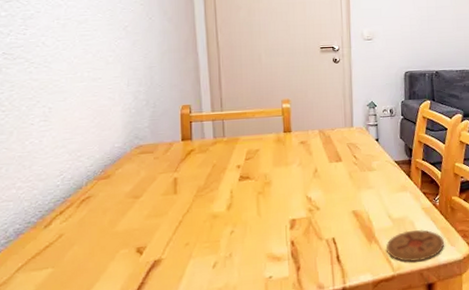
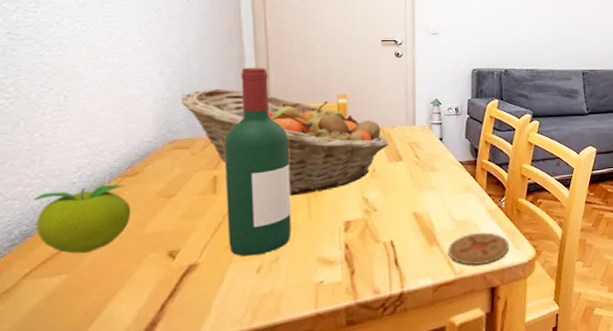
fruit: none [25,186,105,250] -> present [33,184,131,254]
fruit basket: none [146,97,329,196] -> present [181,88,388,196]
wine bottle: none [183,77,243,253] -> present [224,68,292,257]

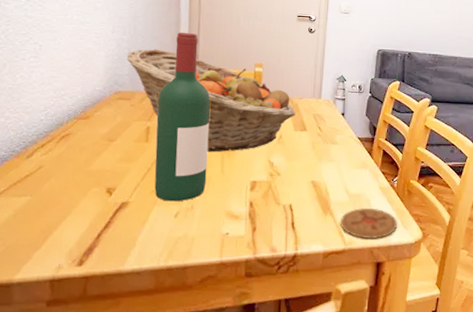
fruit: present [33,184,131,254] -> none [11,124,82,180]

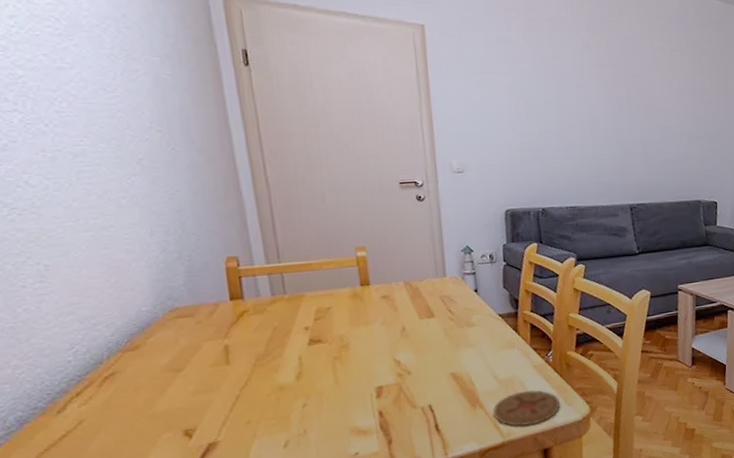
fruit basket: present [127,48,295,152] -> none [178,247,418,363]
wine bottle: present [154,33,210,202] -> none [232,221,318,431]

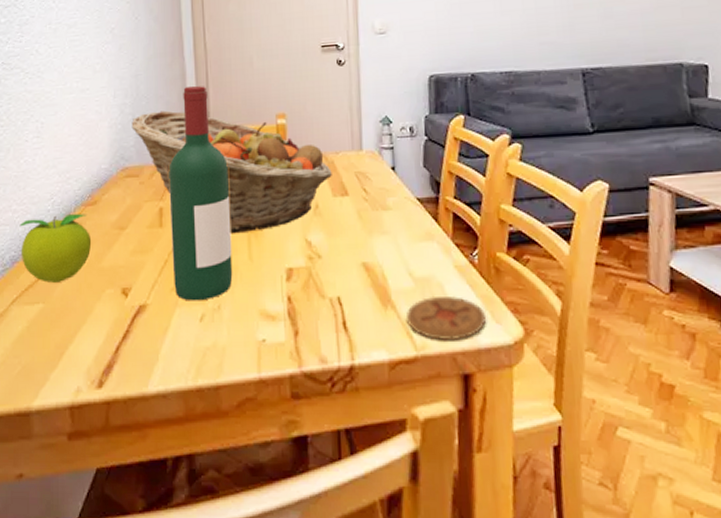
fruit: none [25,360,138,439] -> present [19,214,92,283]
fruit basket: none [178,247,418,363] -> present [131,110,332,234]
wine bottle: none [232,221,318,431] -> present [168,86,233,301]

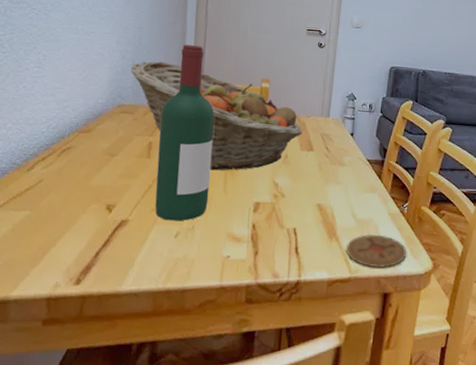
fruit: present [19,214,92,283] -> none [12,137,83,194]

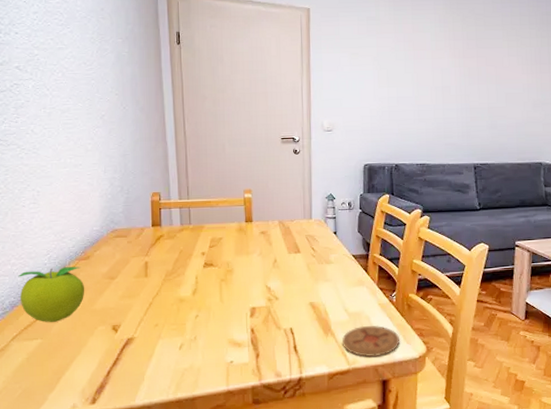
fruit: none [12,137,83,194] -> present [18,266,85,322]
fruit basket: present [131,61,302,171] -> none [120,184,288,282]
wine bottle: present [155,45,215,222] -> none [153,166,207,334]

